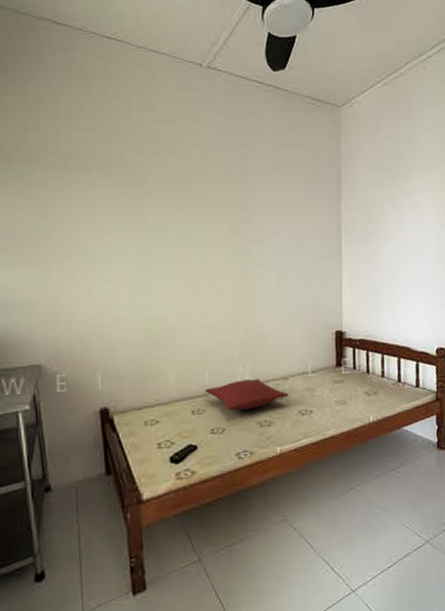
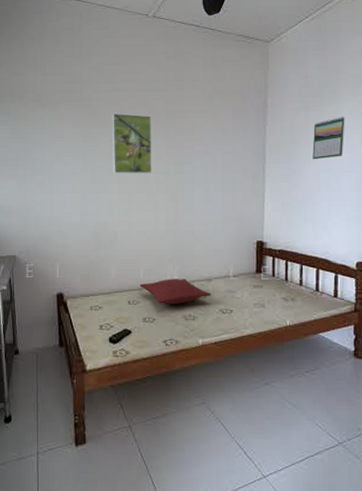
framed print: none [161,182,215,257] -> present [112,113,152,173]
calendar: none [389,193,421,240] -> present [312,117,345,160]

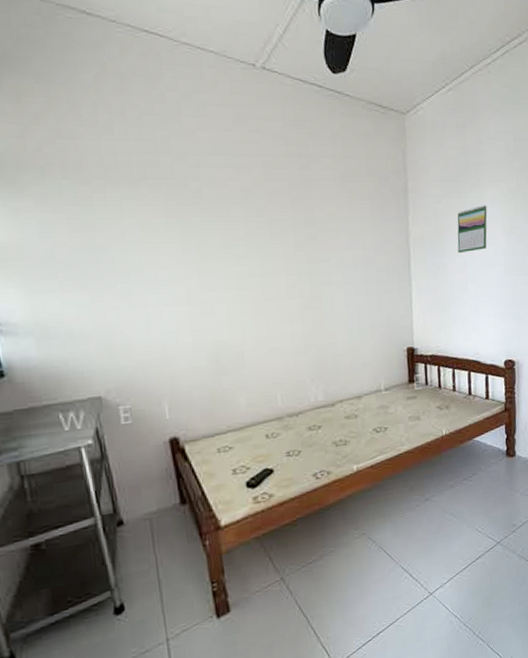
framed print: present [112,113,152,173] -> none [219,196,281,277]
pillow: present [139,279,212,304] -> none [277,399,363,433]

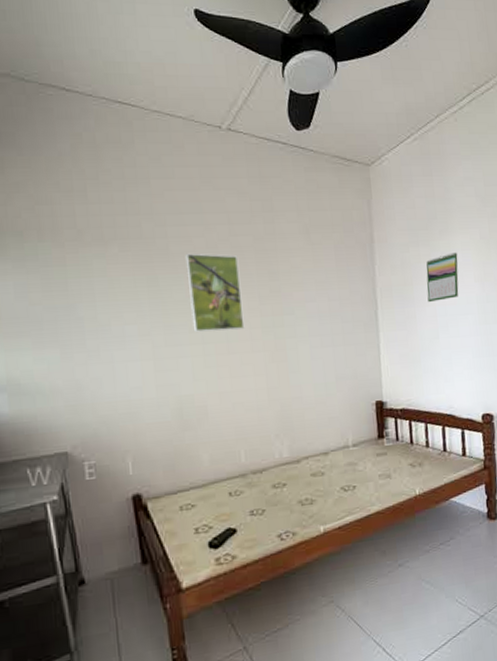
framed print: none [219,196,281,277] -> present [185,253,245,332]

